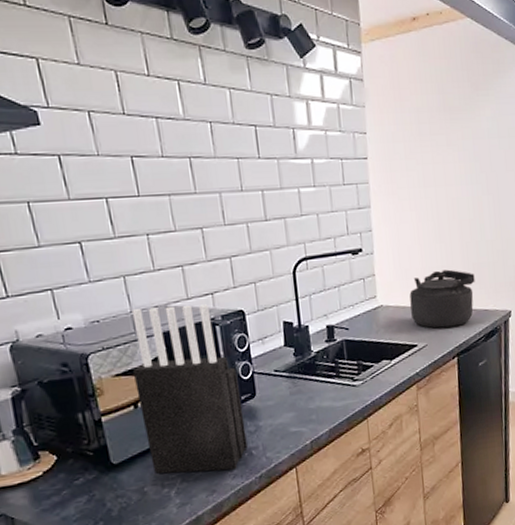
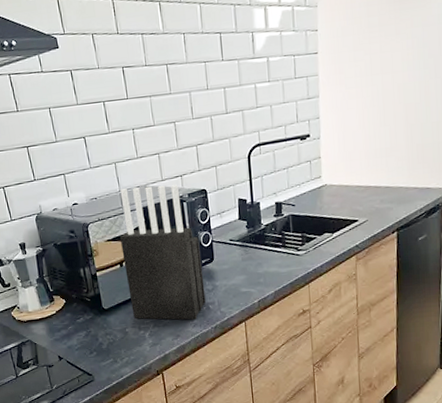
kettle: present [409,269,475,329] -> none [353,150,418,205]

